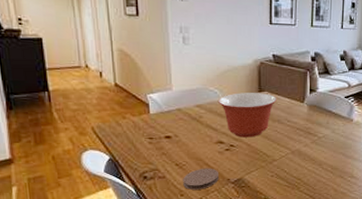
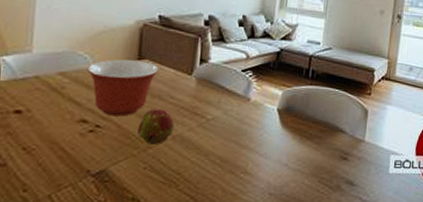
coaster: present [183,168,219,190] -> none [28,154,77,183]
fruit: none [264,131,293,159] -> present [137,109,175,146]

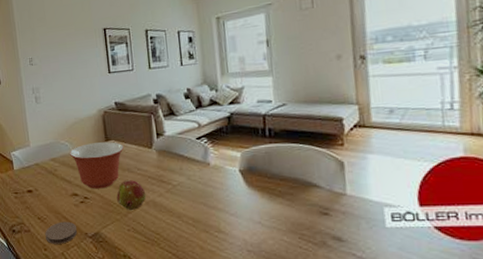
coaster: none [28,154,77,183] -> present [45,221,77,244]

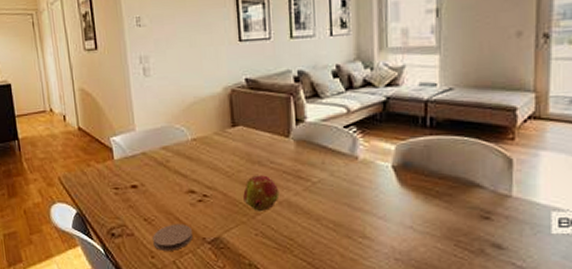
mixing bowl: present [70,142,124,189] -> none [186,128,255,185]

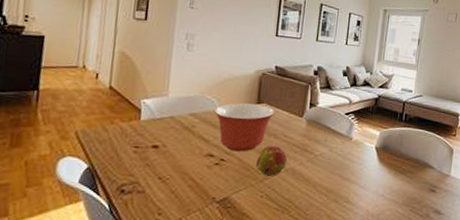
coaster: present [153,223,193,251] -> none [163,183,204,208]
mixing bowl: none [186,128,255,185] -> present [214,103,275,152]

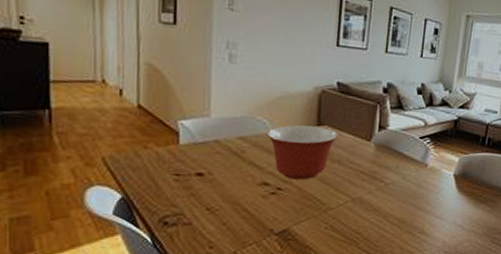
fruit: present [256,146,288,177] -> none [318,173,354,207]

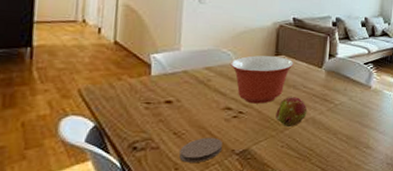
coaster: none [214,214,260,241] -> present [179,137,222,163]
fruit: none [318,173,354,207] -> present [276,97,308,128]

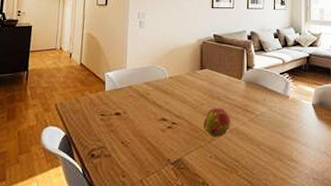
coaster: present [179,137,222,163] -> none [126,146,160,170]
mixing bowl: present [231,55,294,104] -> none [165,70,216,115]

